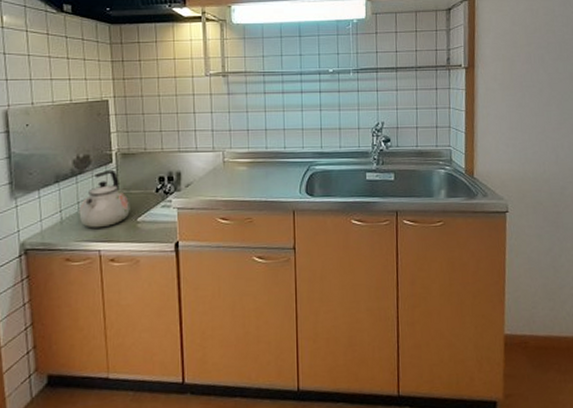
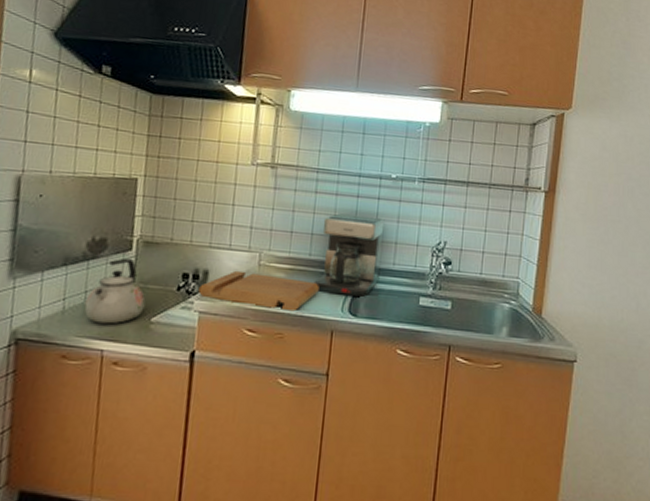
cutting board: none [175,169,278,199] -> present [199,270,319,312]
coffee maker: none [272,108,329,180] -> present [313,213,385,298]

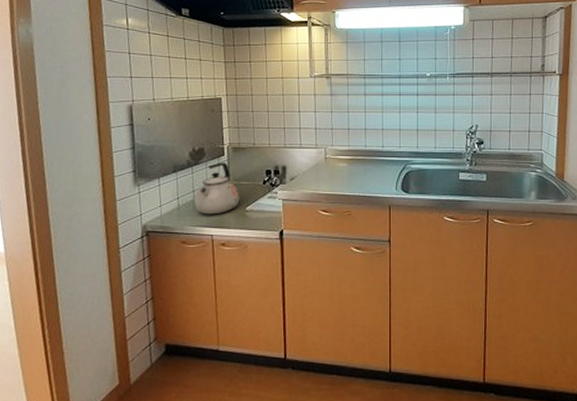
cutting board: present [199,270,319,312] -> none [280,164,376,193]
coffee maker: present [313,213,385,298] -> none [371,110,424,178]

